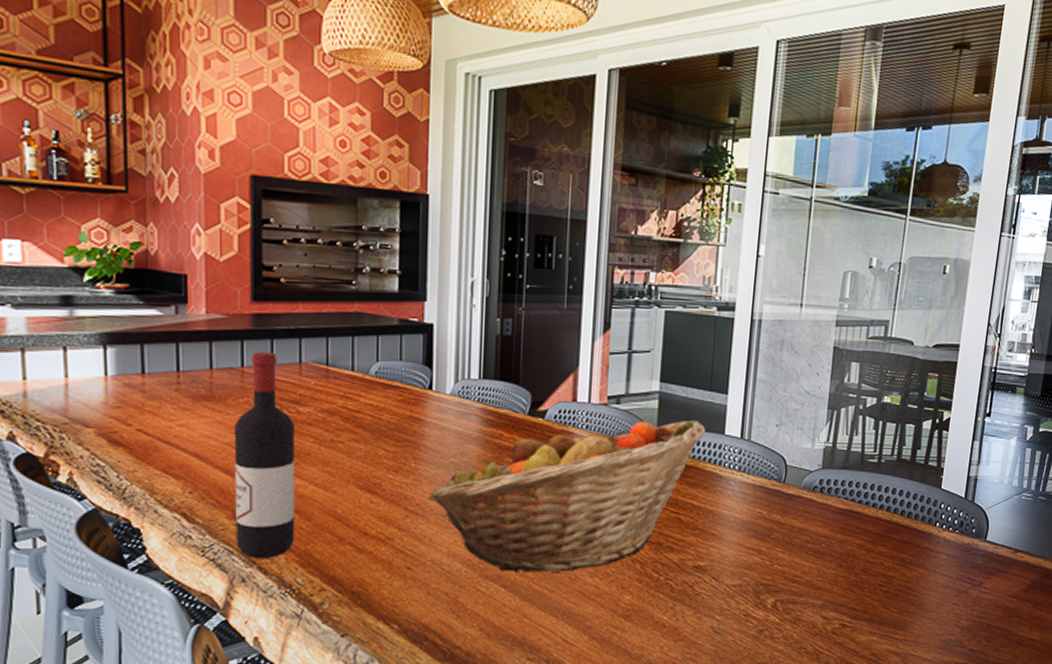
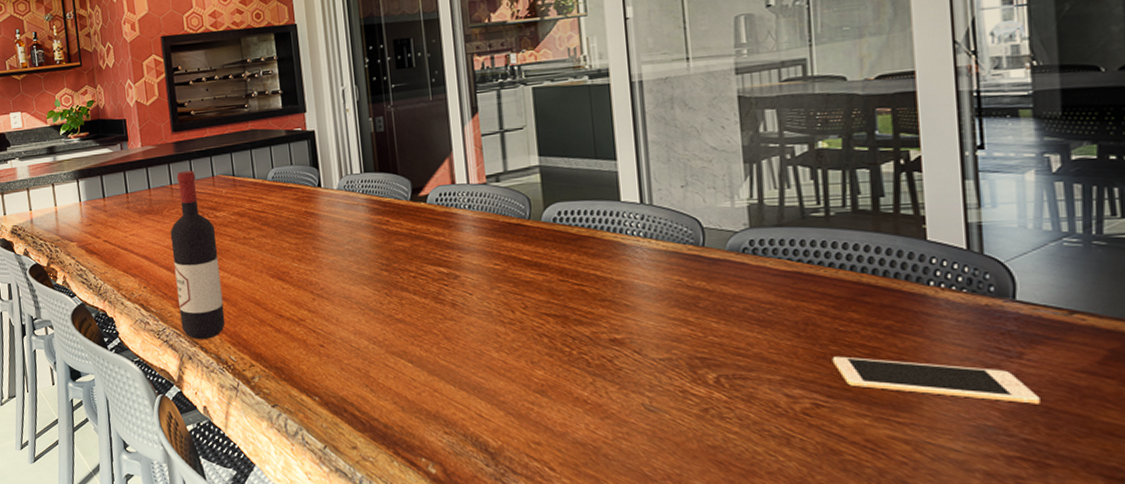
fruit basket: present [428,420,706,572] -> none [330,189,599,348]
cell phone: none [860,584,986,622] -> present [832,356,1040,404]

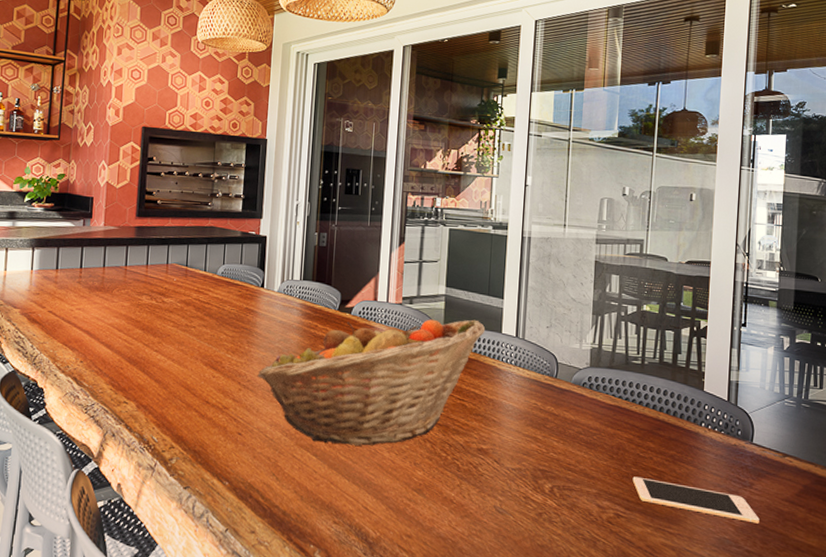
wine bottle: present [170,170,226,340] -> none [111,255,161,419]
fruit basket: none [330,189,599,348] -> present [257,319,486,446]

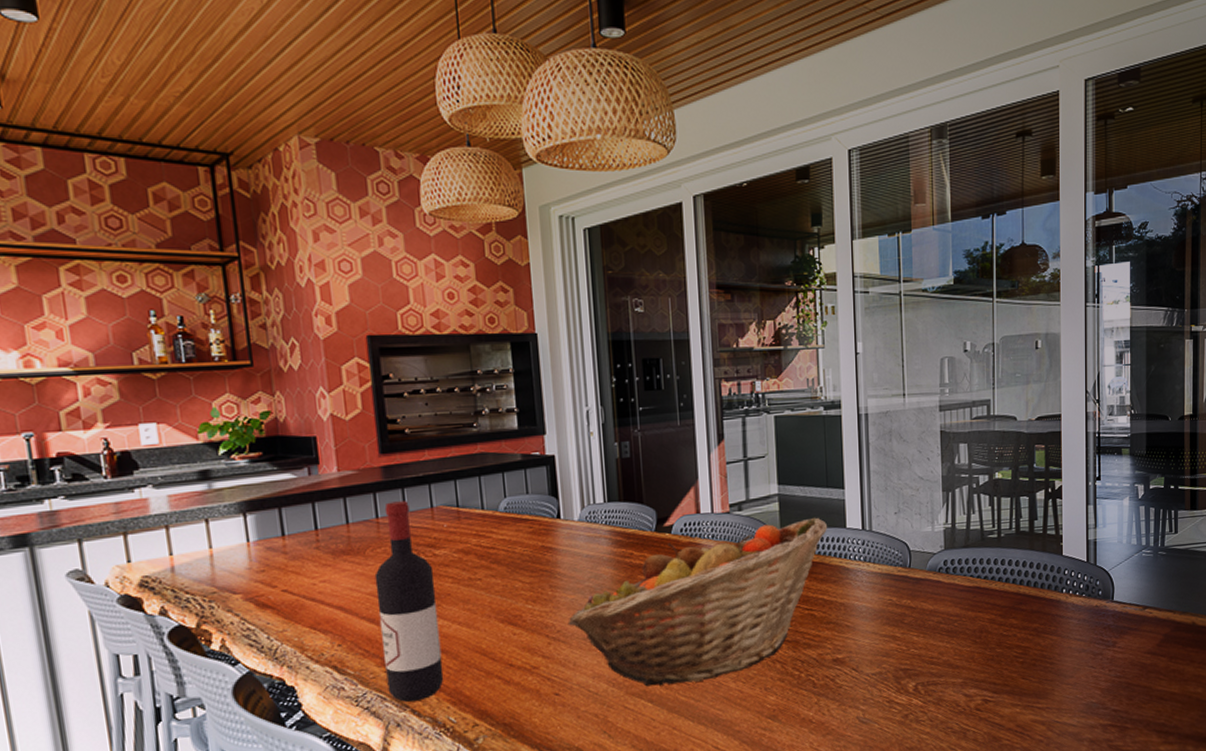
wine bottle: none [111,255,161,419] -> present [374,501,444,703]
cell phone: present [632,476,760,524] -> none [997,656,1124,682]

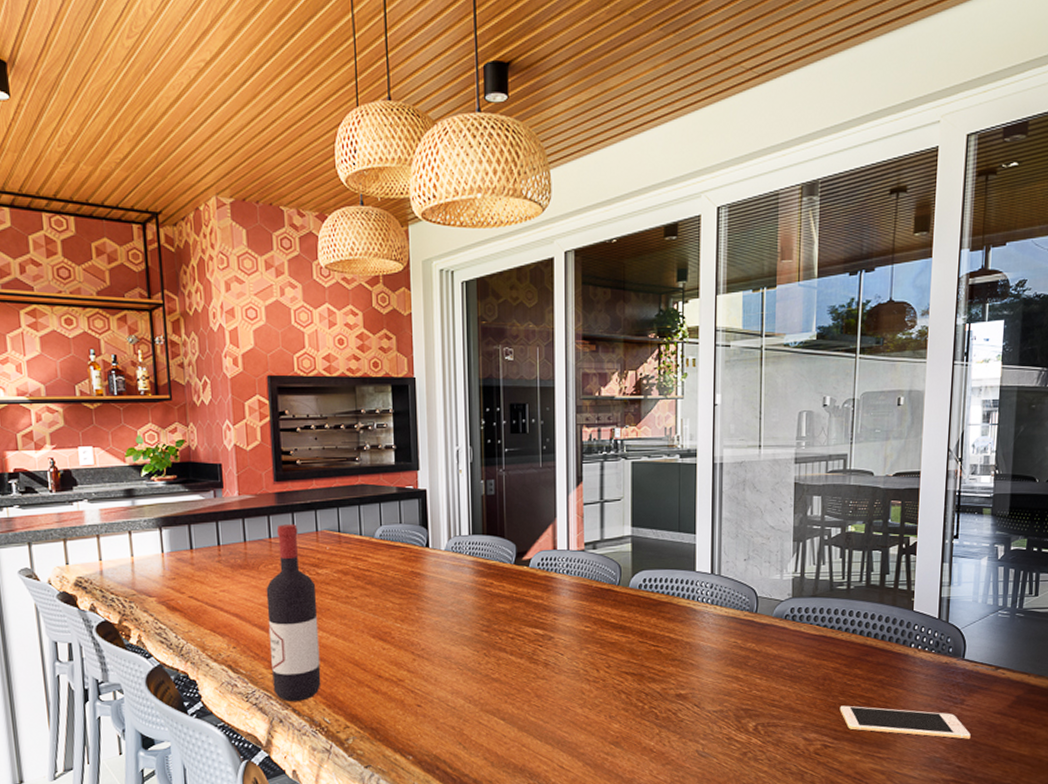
fruit basket: present [568,517,828,687] -> none [431,559,678,706]
cell phone: none [997,656,1124,682] -> present [839,705,971,739]

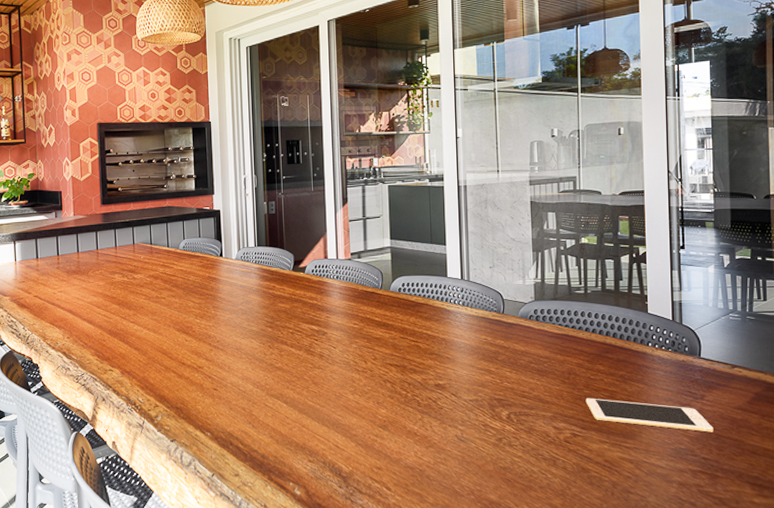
wine bottle: present [266,524,321,702] -> none [93,238,136,384]

